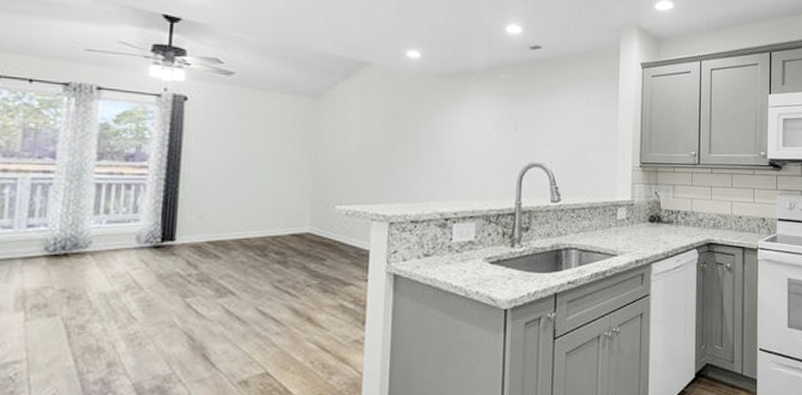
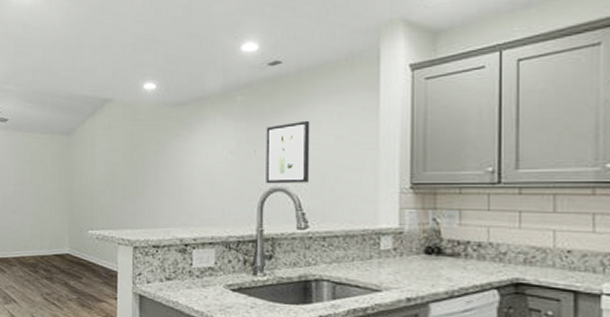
wall art: none [525,102,564,160] -> present [266,120,310,184]

